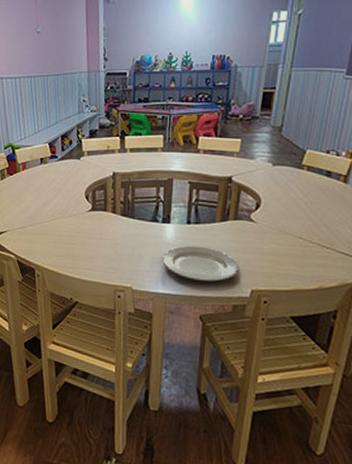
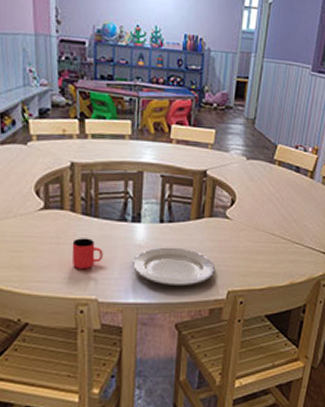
cup: none [112,235,137,261] -> present [71,238,103,268]

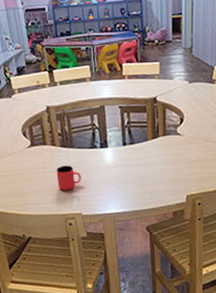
plate: present [132,247,216,285] -> none [105,164,174,196]

